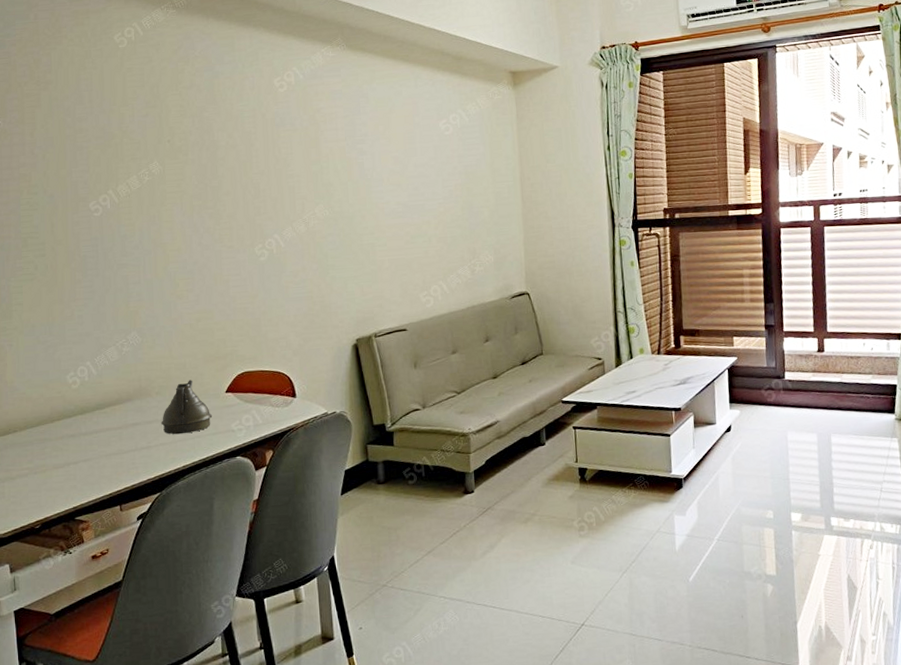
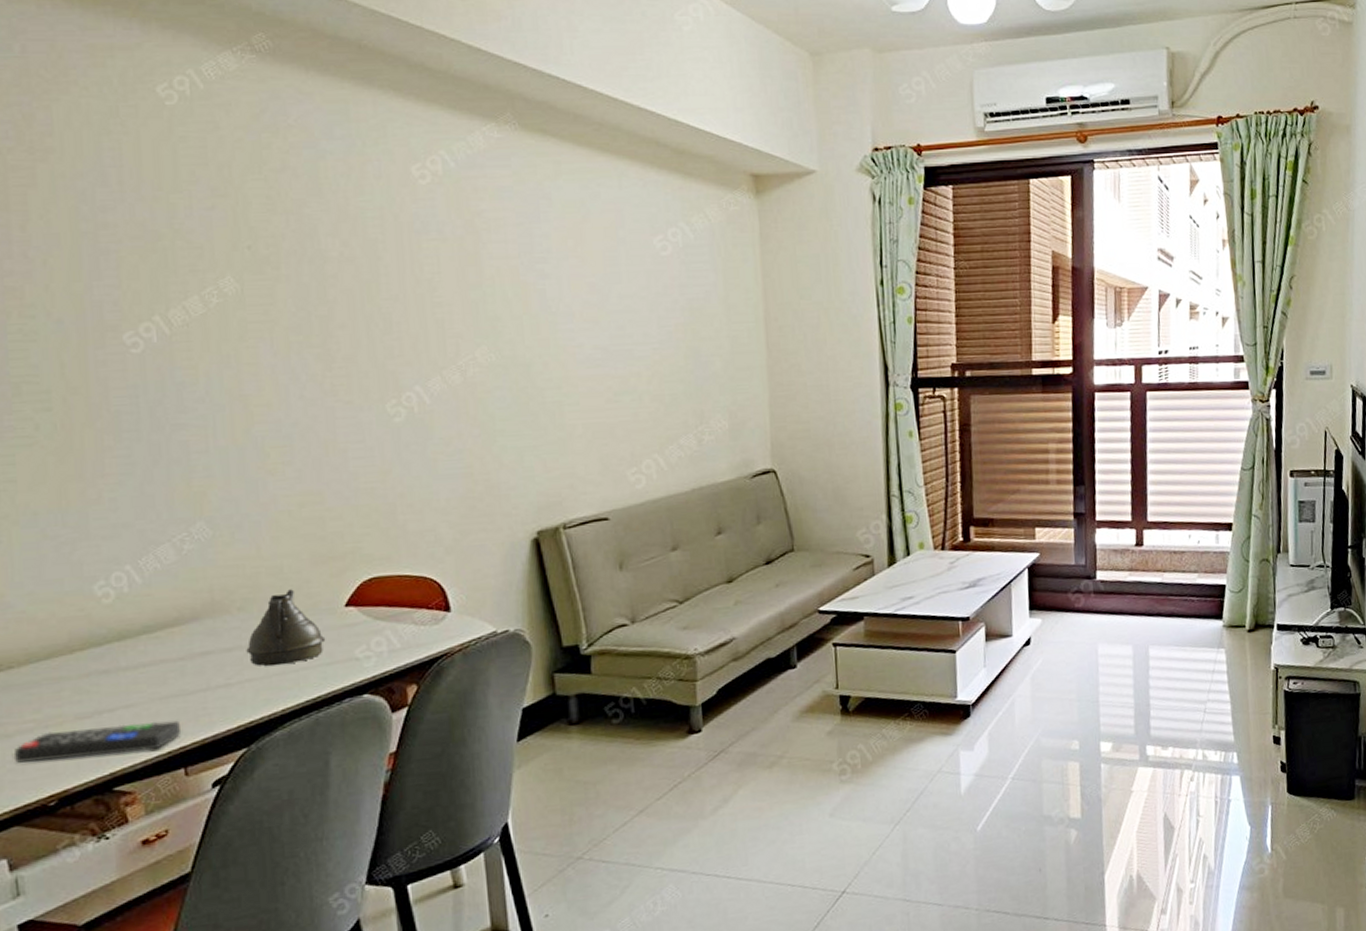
remote control: none [15,471,119,498] -> present [13,720,182,763]

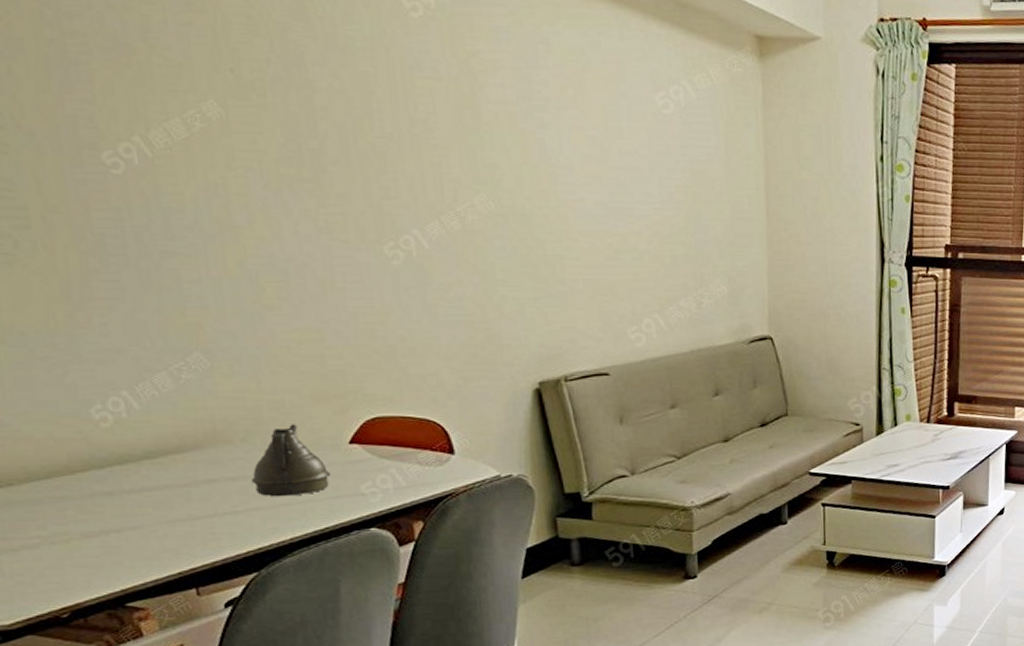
remote control: present [13,720,182,763] -> none [21,543,191,576]

